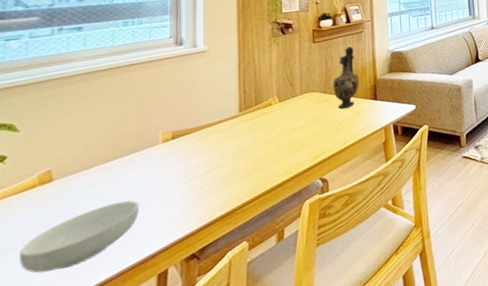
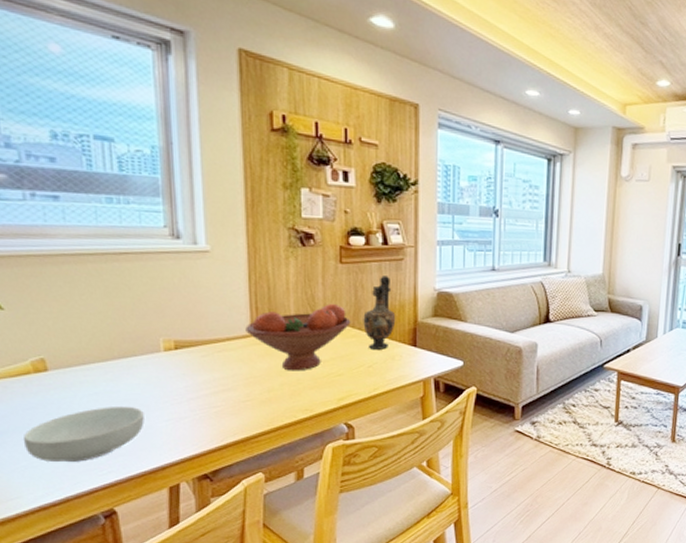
fruit bowl: none [235,76,323,141] -> present [245,303,351,371]

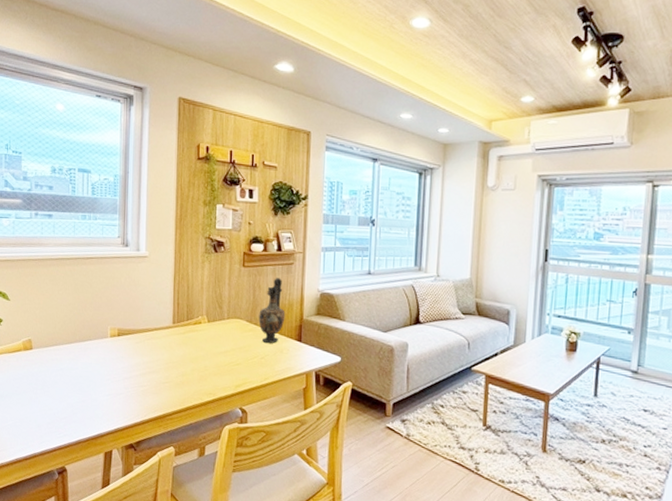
cereal bowl: present [23,406,144,462] -> none [11,380,92,425]
fruit bowl: present [245,303,351,371] -> none [169,301,249,359]

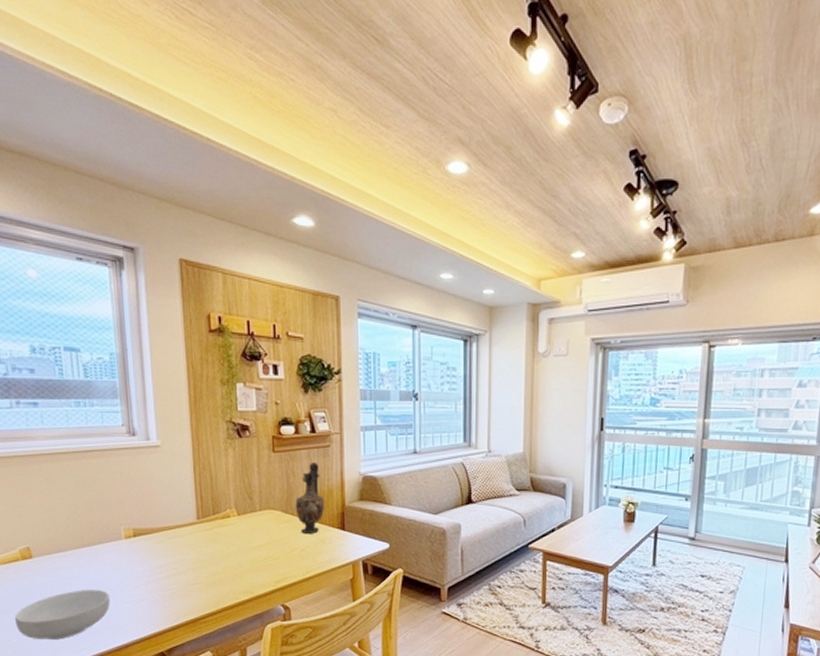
cereal bowl: none [11,380,92,425] -> present [14,589,110,639]

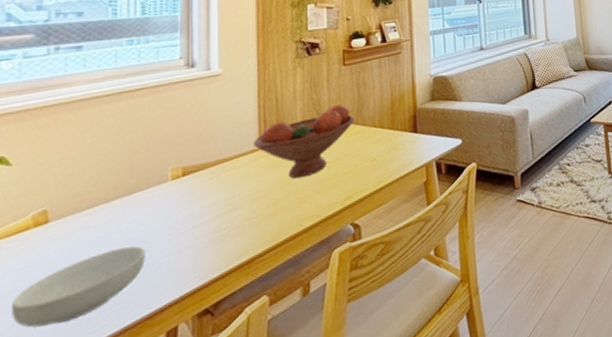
fruit bowl: none [192,490,284,556] -> present [254,104,355,179]
vase: present [295,462,325,534] -> none [366,70,397,143]

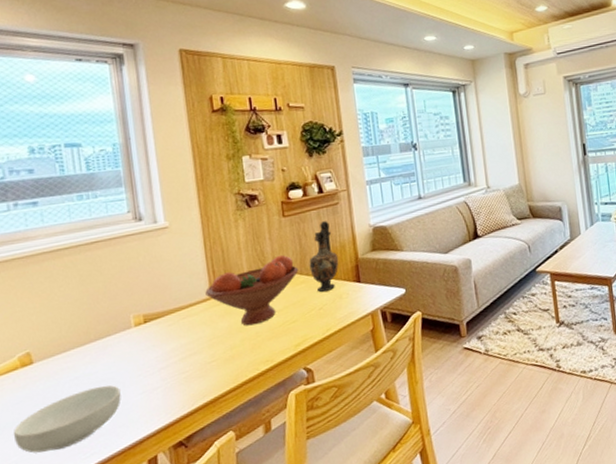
vase: none [366,70,397,143] -> present [309,221,339,292]

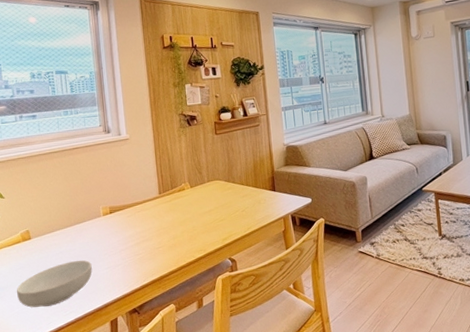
fruit bowl: present [205,254,299,326] -> none [155,165,227,221]
vase: present [309,221,339,292] -> none [235,139,259,197]

